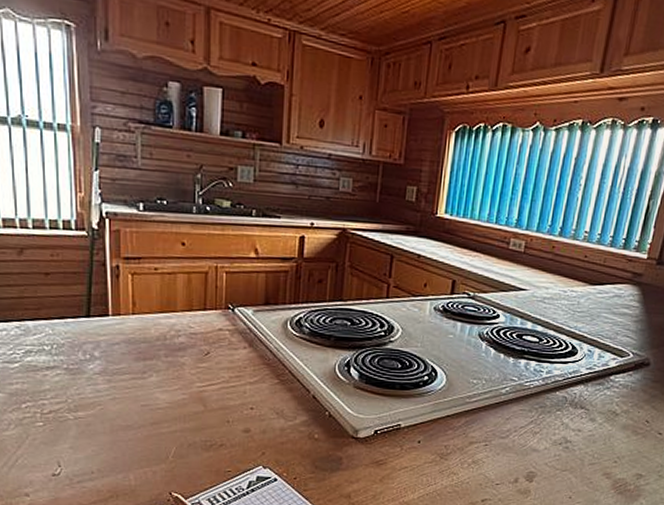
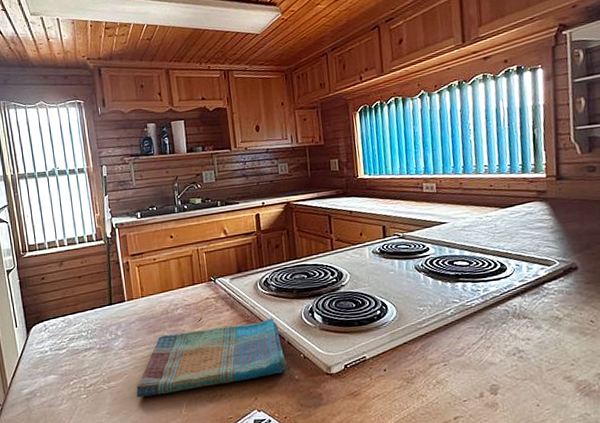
dish towel: none [111,364,307,435] -> present [136,317,287,397]

